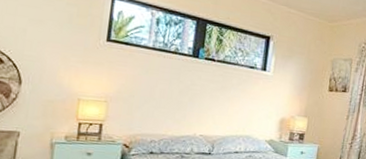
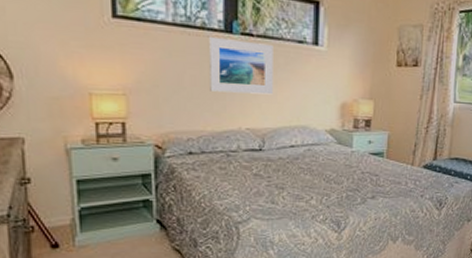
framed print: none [175,59,230,109] -> present [208,36,273,95]

